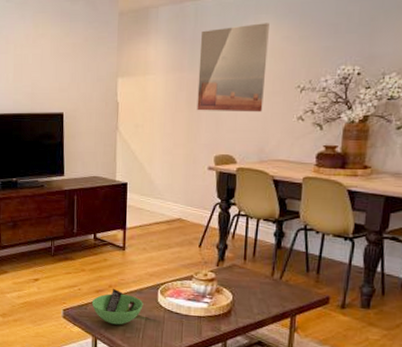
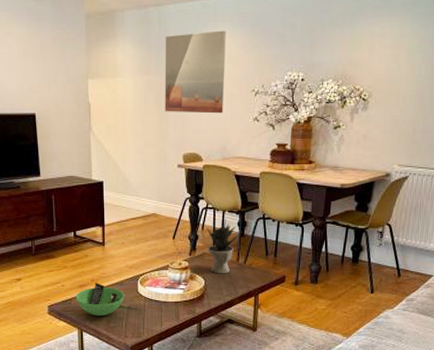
potted plant: none [237,227,279,290] -> present [206,218,242,274]

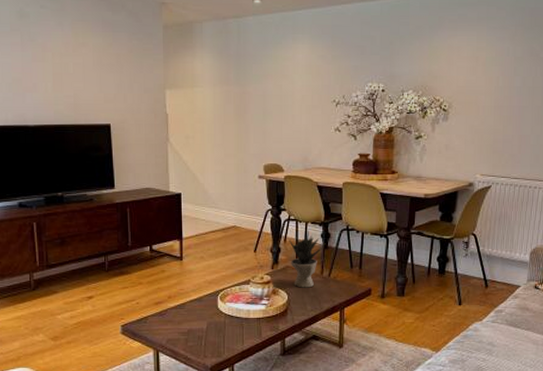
bowl: present [75,282,125,316] -> none [151,299,204,335]
wall art: present [165,30,226,114] -> none [244,42,306,124]

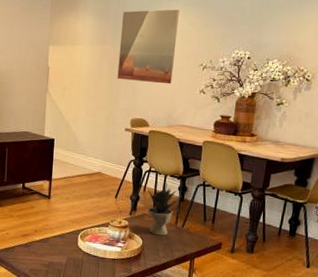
wall art: none [244,42,306,124] -> present [117,9,179,84]

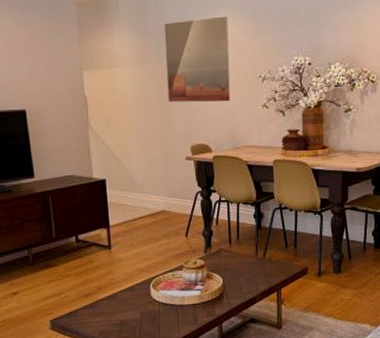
potted plant: present [148,182,182,236] -> none [221,211,259,271]

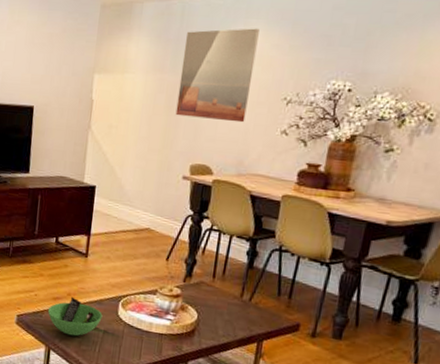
bowl: none [81,289,137,327] -> present [47,296,103,336]

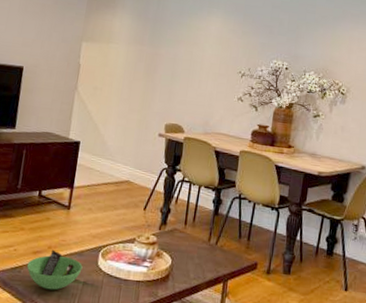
wall art: present [175,28,260,123] -> none [153,13,219,90]

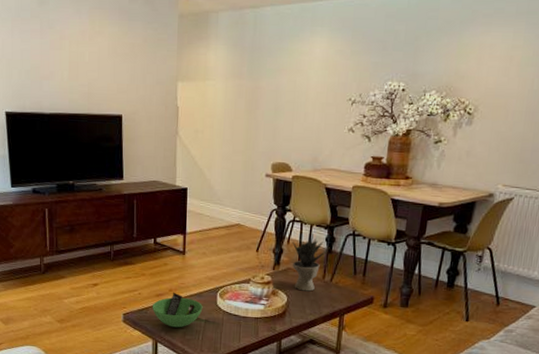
potted plant: none [179,193,217,254] -> present [292,232,330,292]

